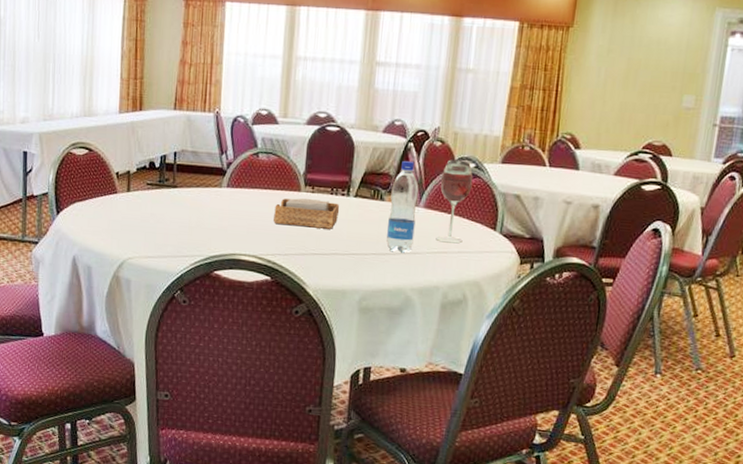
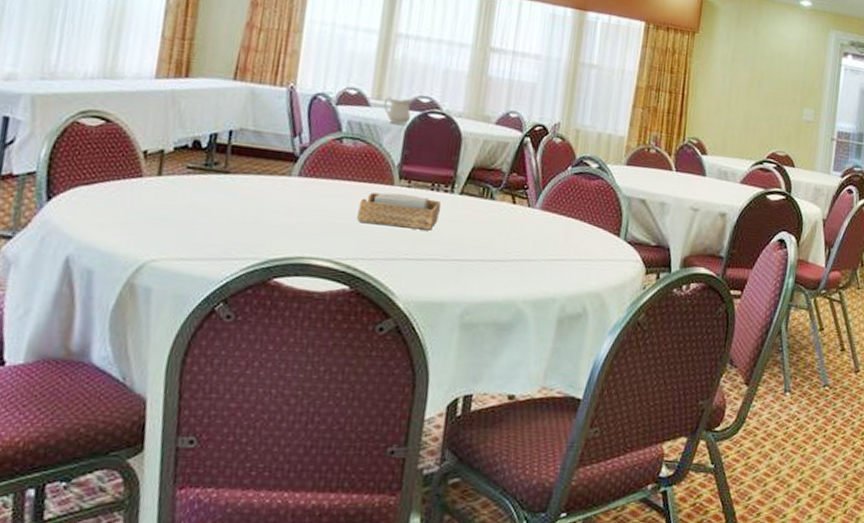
pitcher: none [289,114,313,138] -> present [383,96,414,125]
bottle: present [386,160,419,253] -> none [495,156,536,260]
wineglass: present [436,159,473,244] -> none [553,158,596,251]

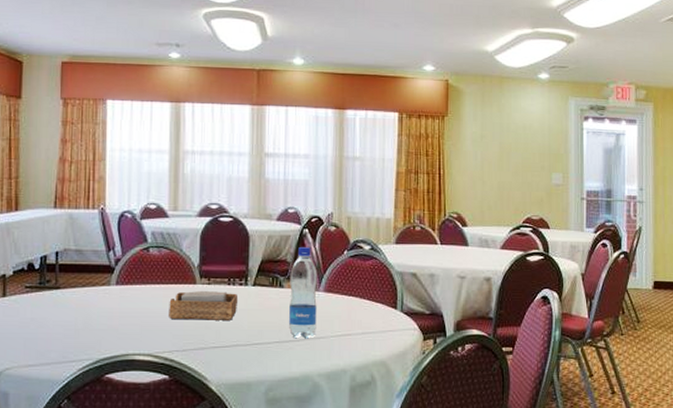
pitcher: present [383,96,414,125] -> none [179,207,205,230]
bottle: none [495,156,536,260] -> present [288,246,317,339]

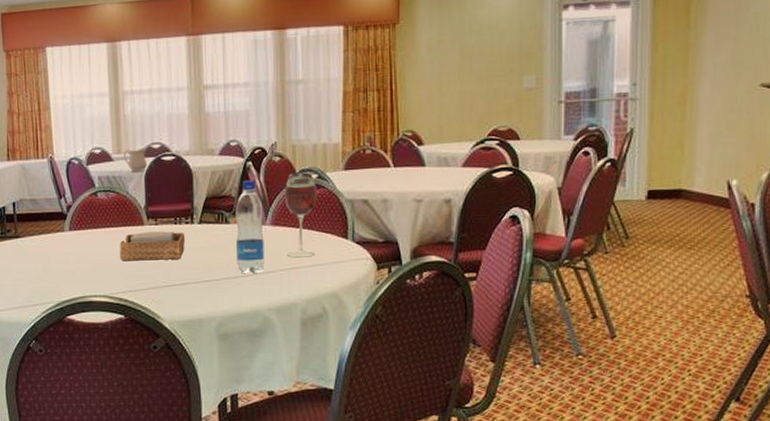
pitcher: none [179,207,205,230] -> present [123,147,148,172]
wineglass: none [338,243,370,325] -> present [284,172,318,258]

